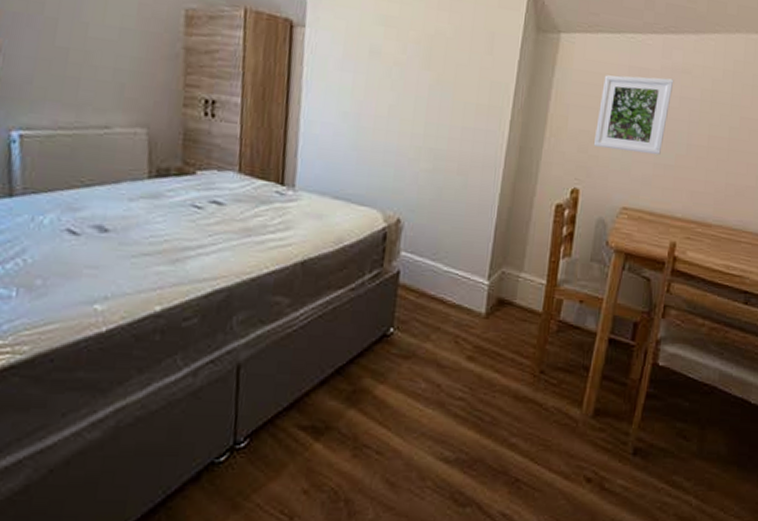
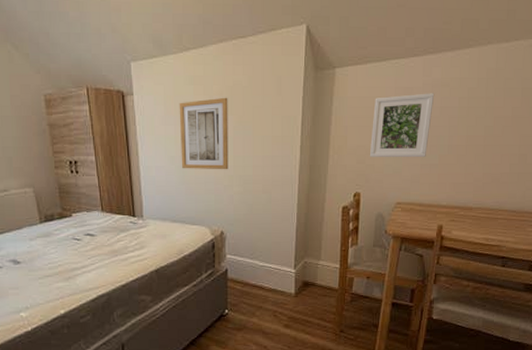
wall art: none [356,45,426,139] -> present [179,97,228,170]

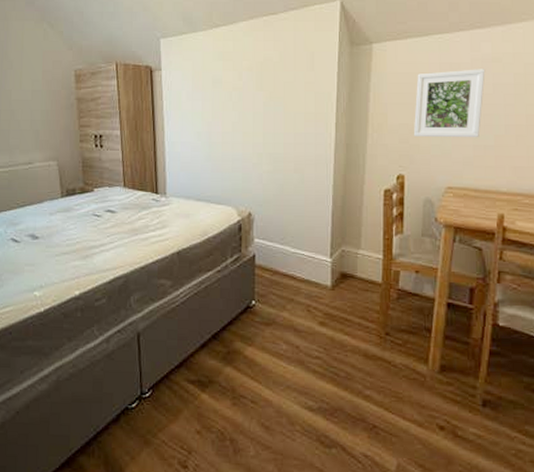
wall art: present [179,97,228,170] -> none [207,73,258,147]

